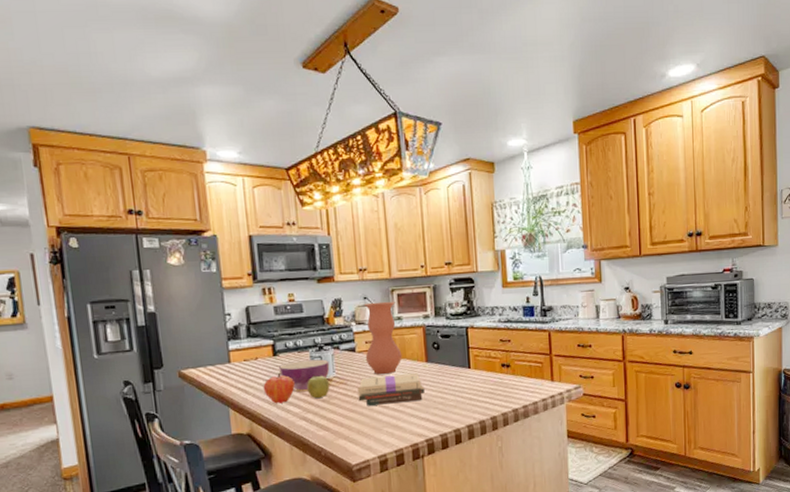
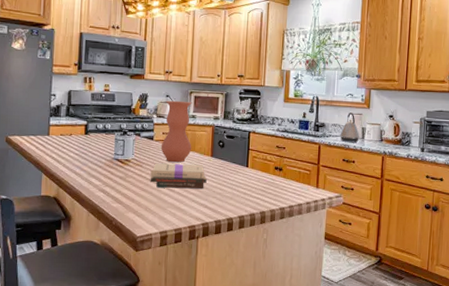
fruit: present [263,372,295,404] -> none [73,148,99,175]
bowl: present [279,359,330,393] -> none [88,141,130,168]
fruit: present [307,374,330,399] -> none [109,154,128,176]
kettle: none [571,290,595,325] -> present [340,112,360,143]

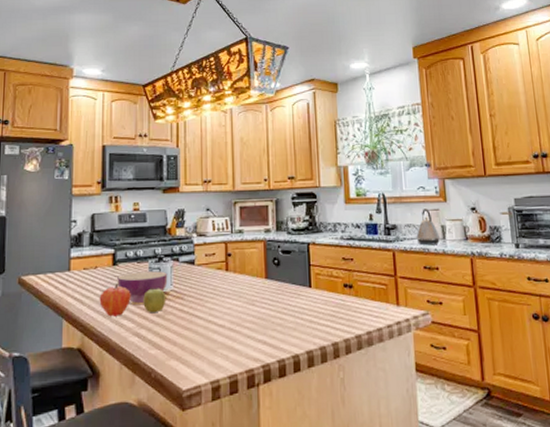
fruit: none [73,148,99,175] -> present [99,282,131,317]
bowl: none [88,141,130,168] -> present [117,271,168,306]
fruit: none [109,154,128,176] -> present [143,287,166,313]
books: present [150,163,207,189] -> none [194,290,263,324]
vase: present [161,100,192,163] -> none [204,213,242,291]

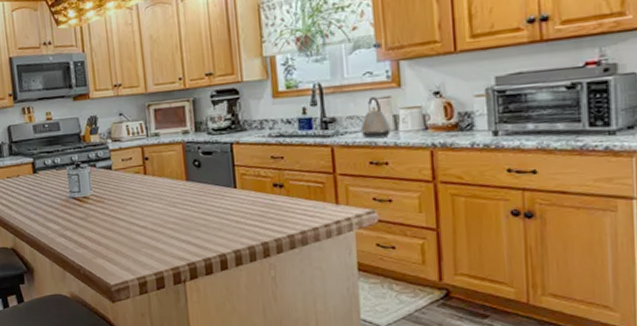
fruit: present [99,282,131,317] -> none [24,189,54,220]
bowl: present [117,271,168,306] -> none [39,177,87,210]
fruit: present [143,287,166,313] -> none [65,192,88,217]

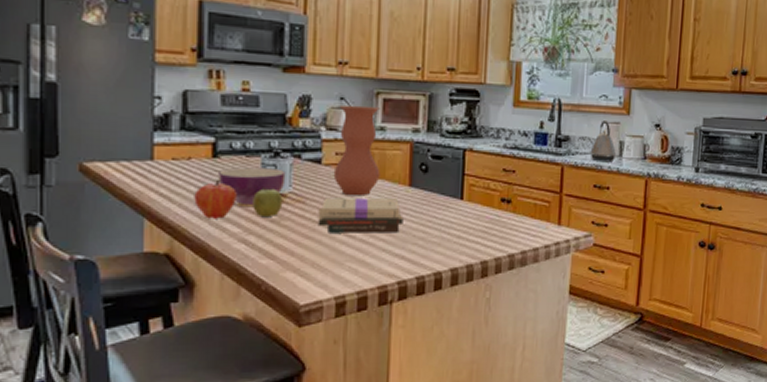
fruit: none [24,189,54,220] -> present [194,179,237,219]
bowl: none [39,177,87,210] -> present [218,167,286,208]
fruit: none [65,192,88,217] -> present [253,186,283,218]
books: none [114,192,186,225] -> present [318,197,404,233]
vase: none [119,116,161,194] -> present [333,104,381,196]

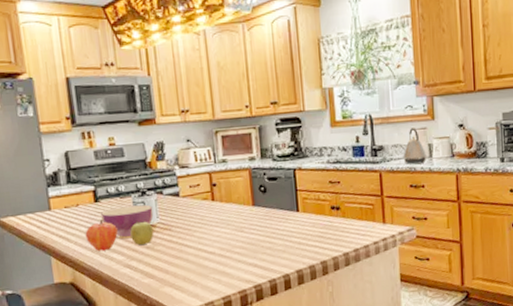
books: present [318,197,404,233] -> none [182,217,252,252]
vase: present [333,104,381,196] -> none [187,143,228,220]

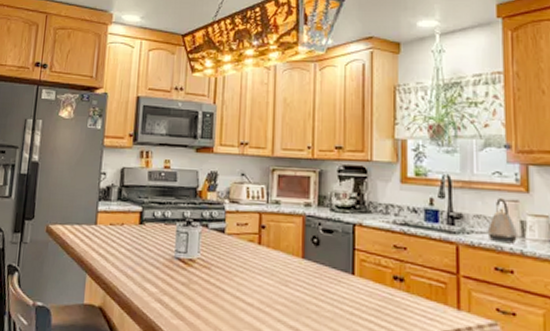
fruit: present [85,218,118,252] -> none [123,243,156,279]
bowl: present [101,204,154,240] -> none [143,233,196,271]
fruit: present [130,220,154,246] -> none [168,251,193,281]

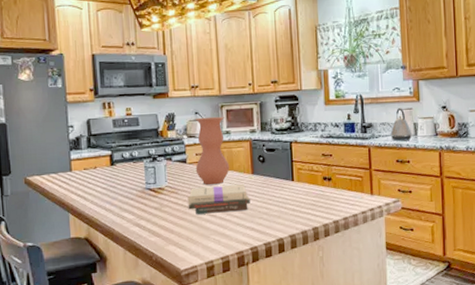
books: none [220,265,297,304] -> present [187,184,250,214]
vase: none [234,180,276,266] -> present [195,116,230,185]

